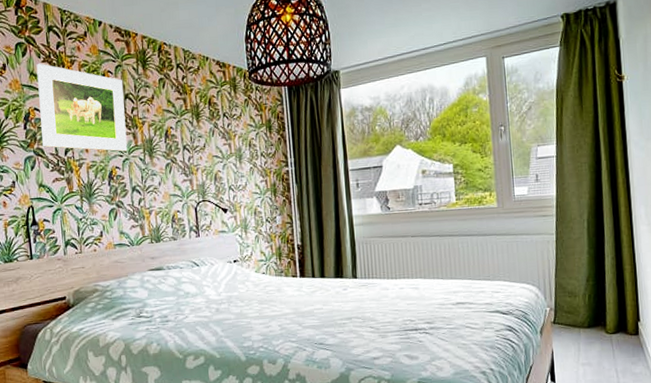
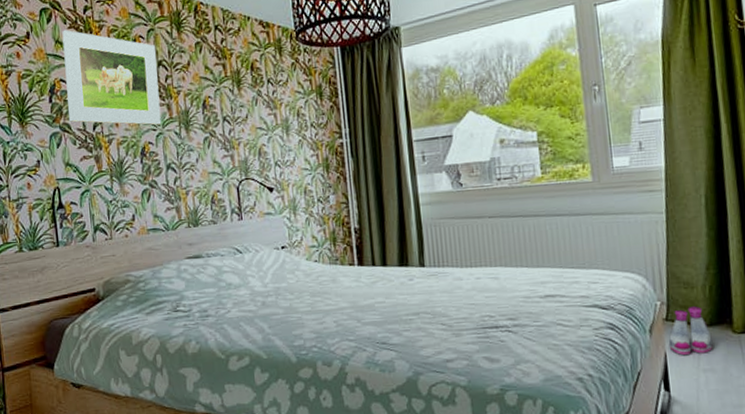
boots: none [555,312,590,353] -> present [668,306,713,356]

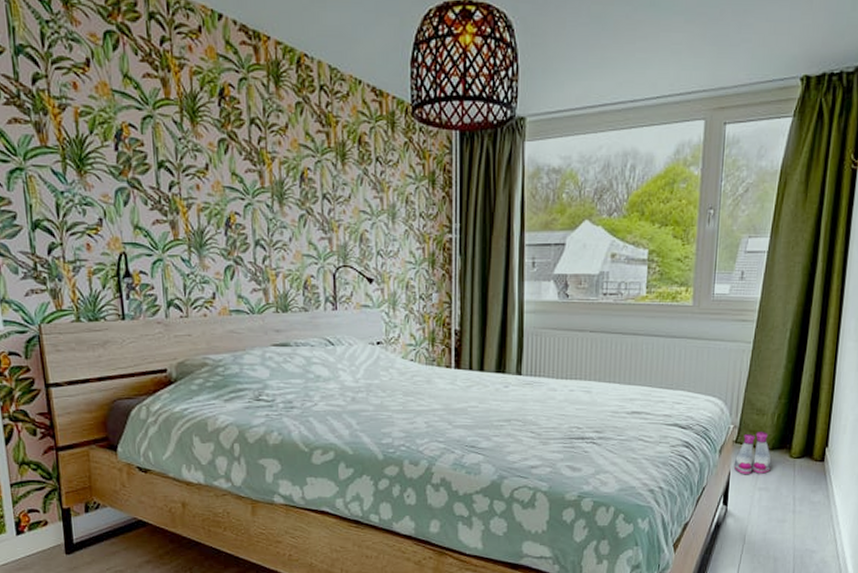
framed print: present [62,29,162,125] -> none [132,62,251,194]

